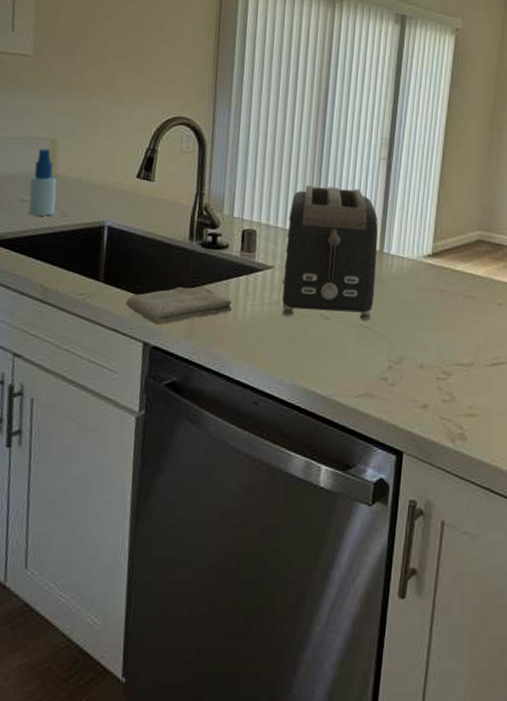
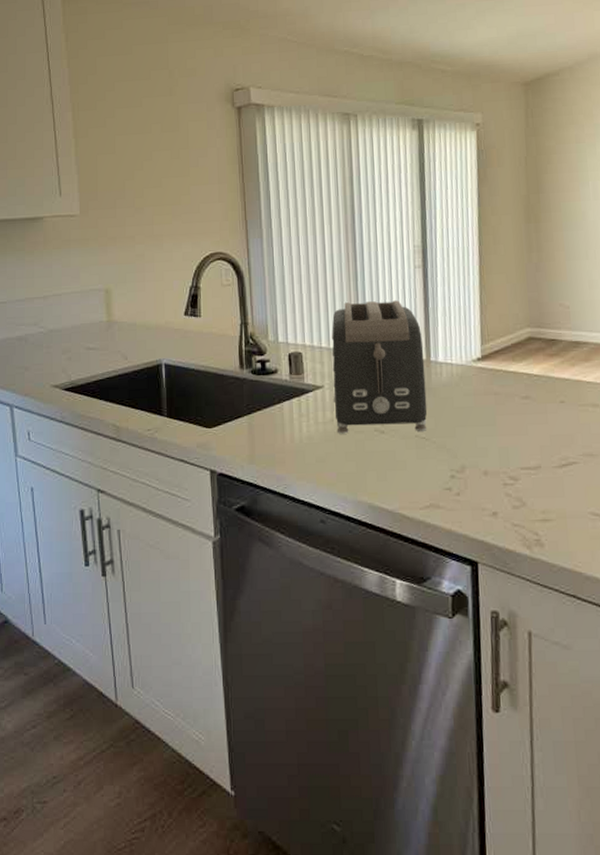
spray bottle: present [29,148,57,216] -> none [92,298,117,361]
washcloth: present [125,286,232,324] -> none [189,412,288,452]

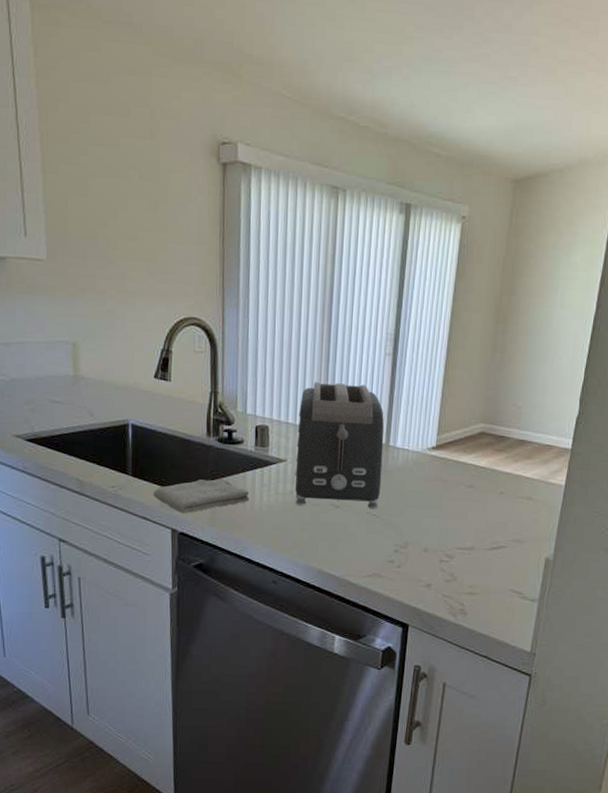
washcloth: none [189,412,288,452] -> present [153,478,249,513]

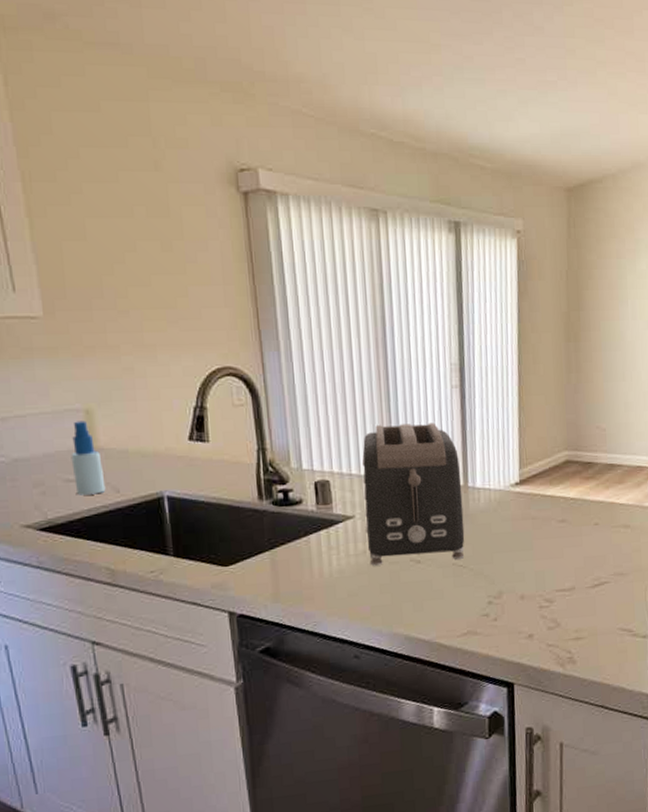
spray bottle: none [57,352,83,416] -> present [71,421,106,495]
washcloth: present [153,478,249,513] -> none [201,546,316,592]

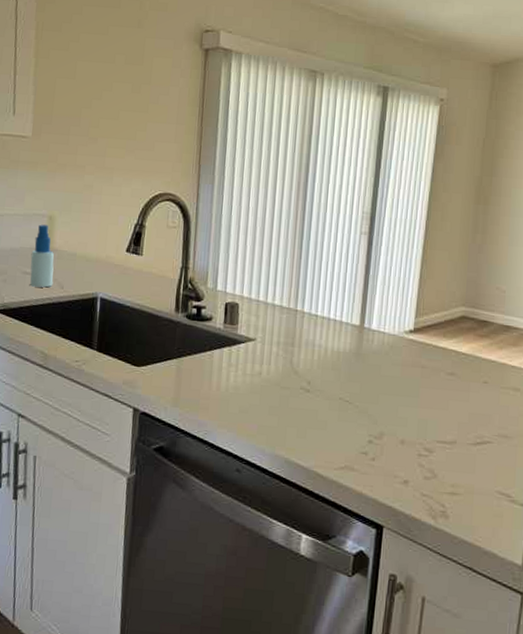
toaster: present [361,423,465,566] -> none [263,259,359,396]

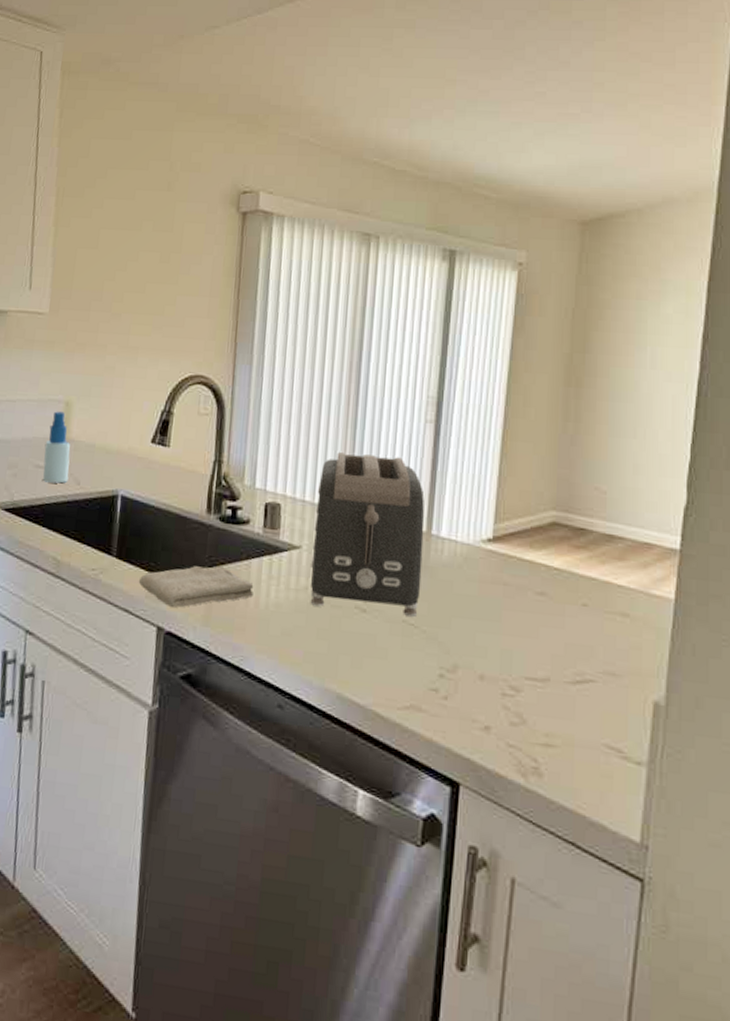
washcloth: none [116,356,216,392] -> present [138,566,254,608]
toaster: none [263,259,359,396] -> present [310,452,425,618]

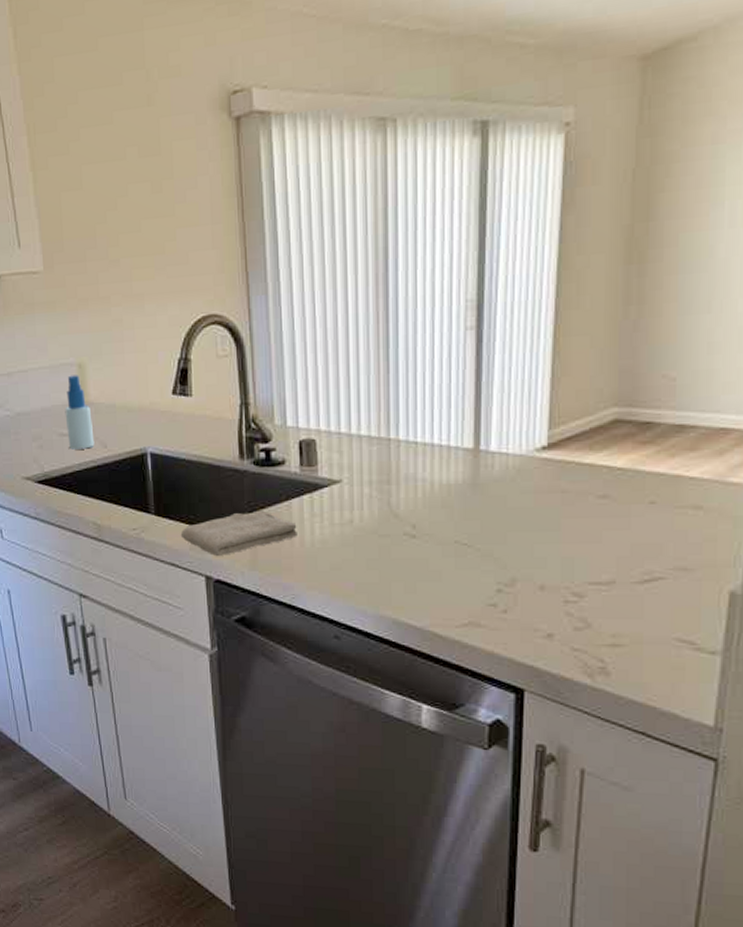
toaster: present [310,452,425,618] -> none [352,372,472,538]

